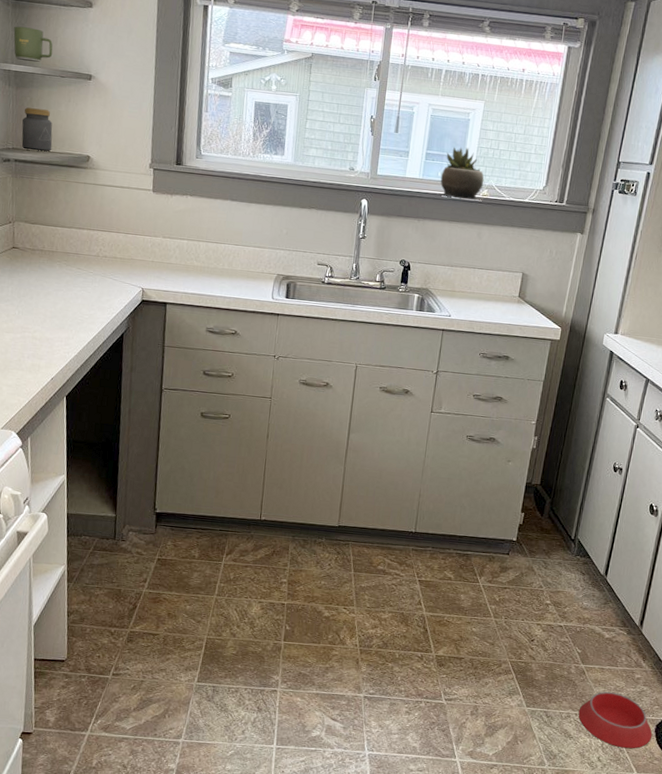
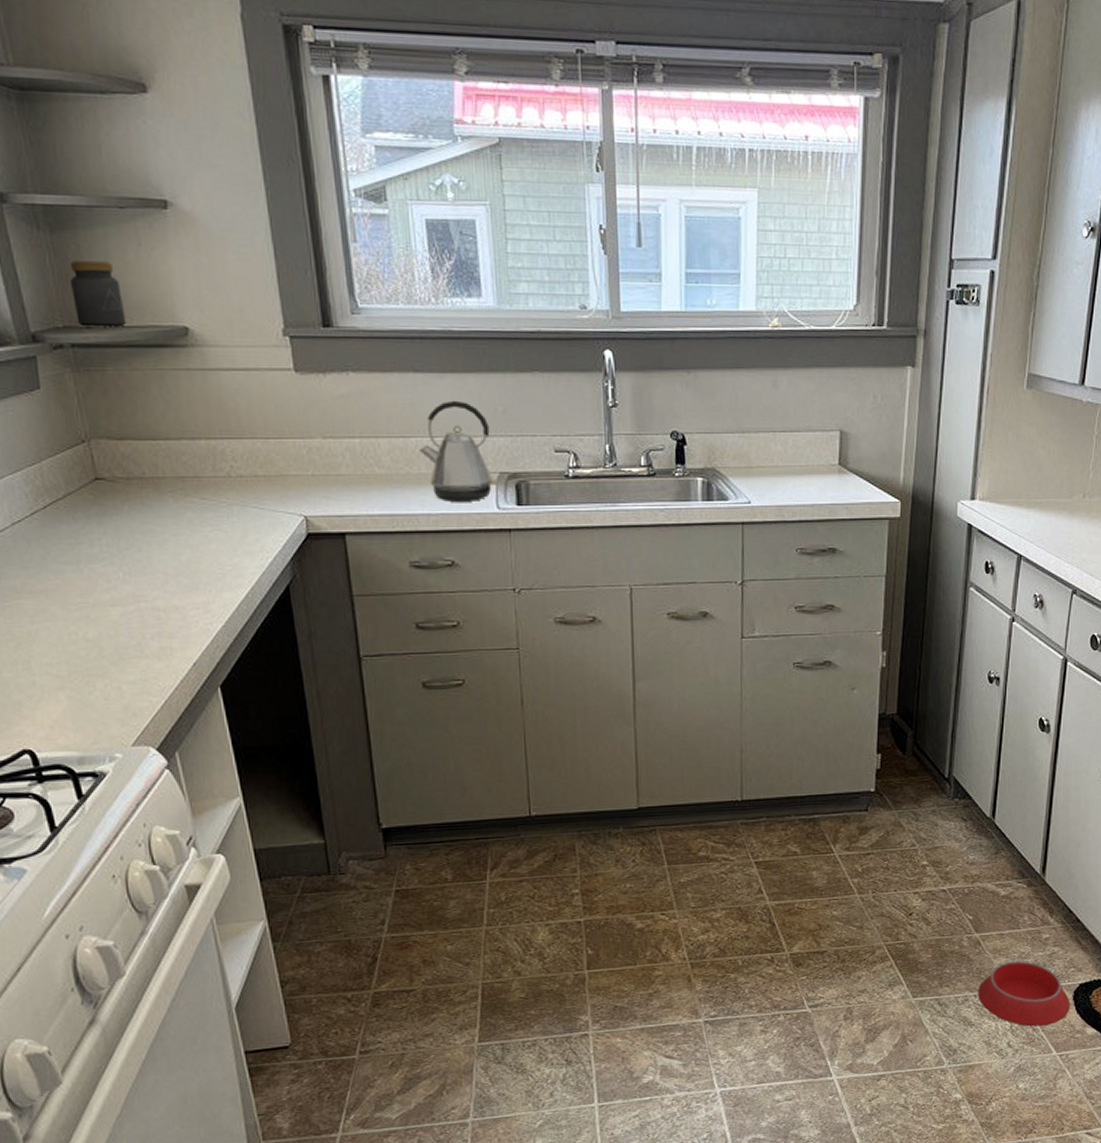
mug: present [13,26,53,62] -> none [26,132,98,187]
kettle: none [226,222,276,292] -> present [419,400,499,502]
succulent plant: present [438,146,485,201] -> none [710,259,774,335]

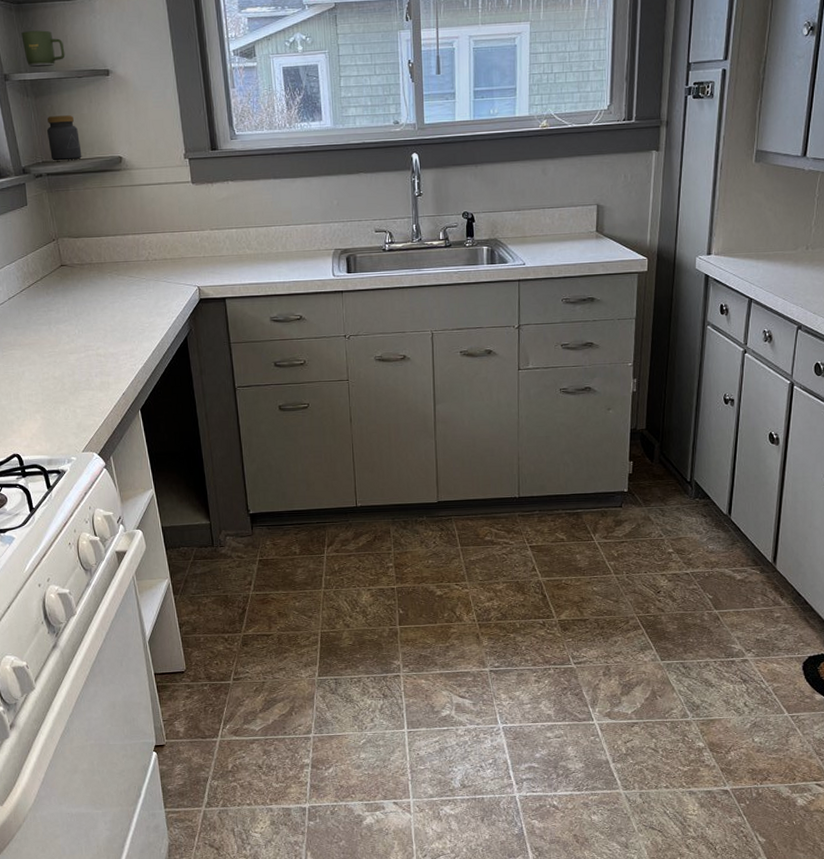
mug: none [26,132,98,187] -> present [21,30,65,67]
kettle: present [419,400,499,502] -> none [277,197,334,272]
pet bowl: present [978,960,1070,1026] -> none [717,634,800,690]

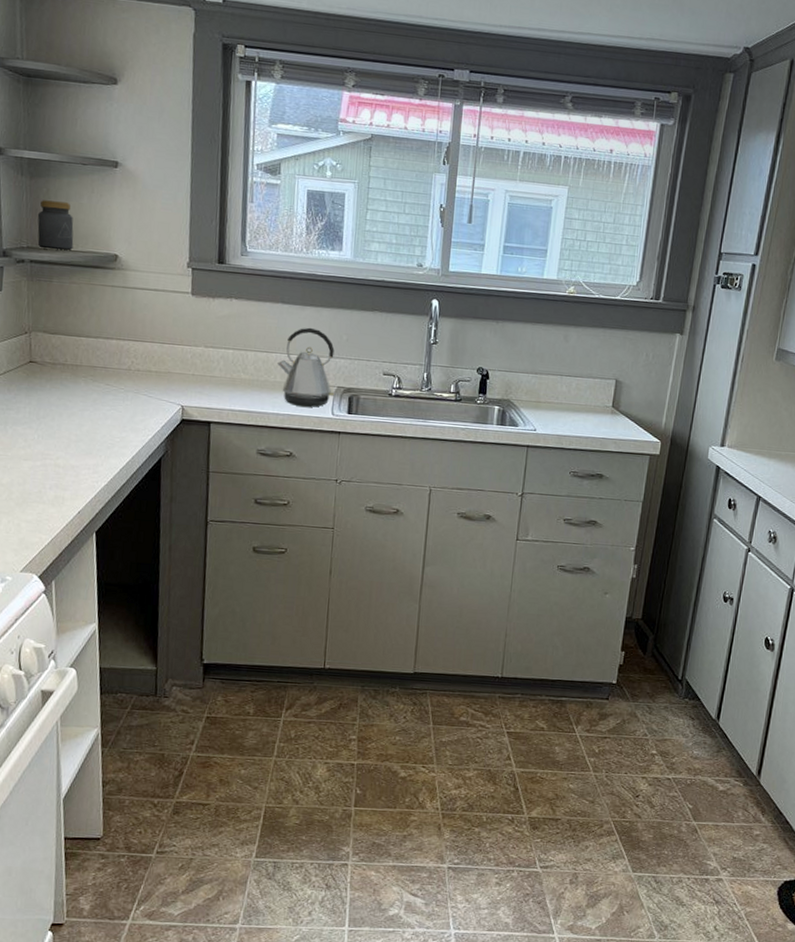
mug: present [21,30,65,67] -> none [25,106,73,148]
kettle: none [277,197,334,272] -> present [277,327,336,407]

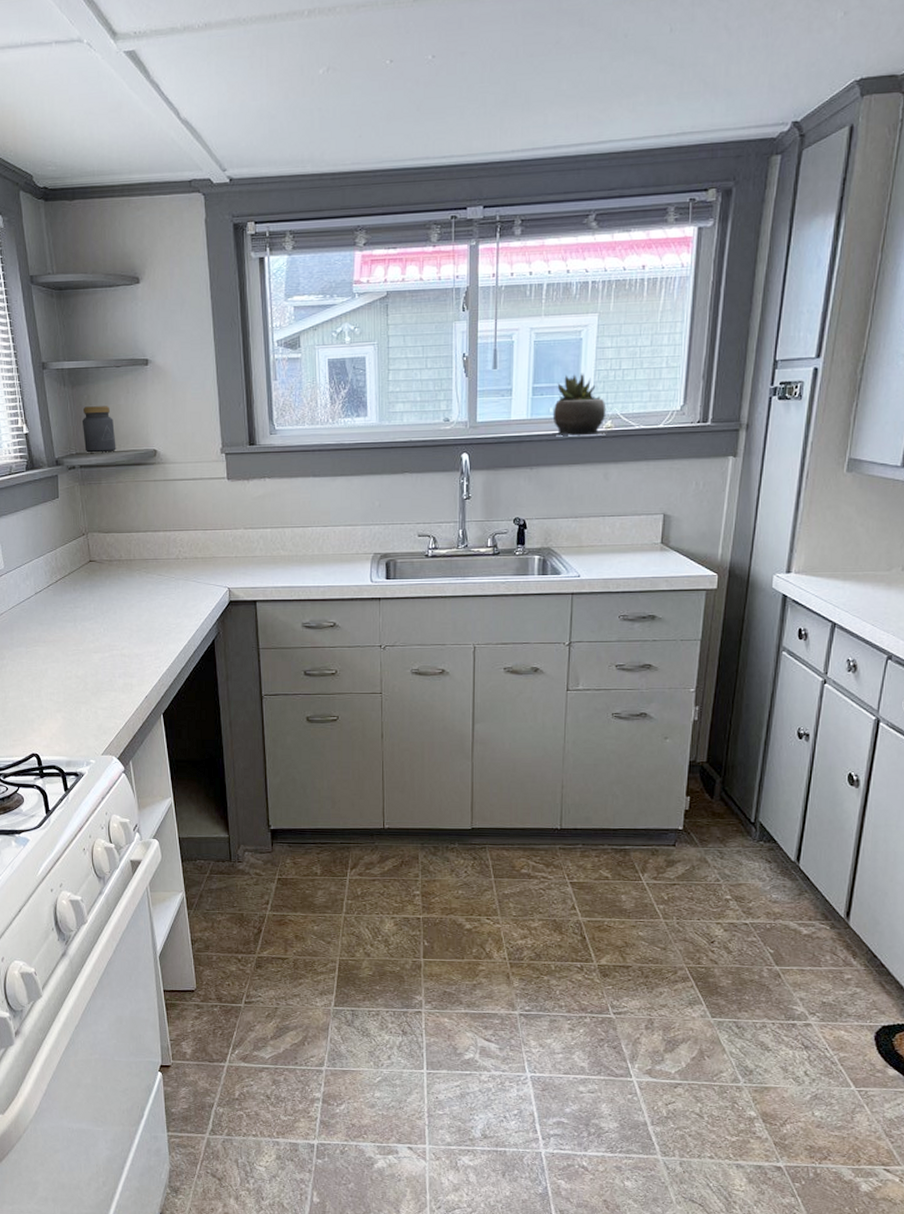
kettle: present [277,327,336,407] -> none [314,497,373,576]
succulent plant: none [519,238,571,299] -> present [552,373,607,436]

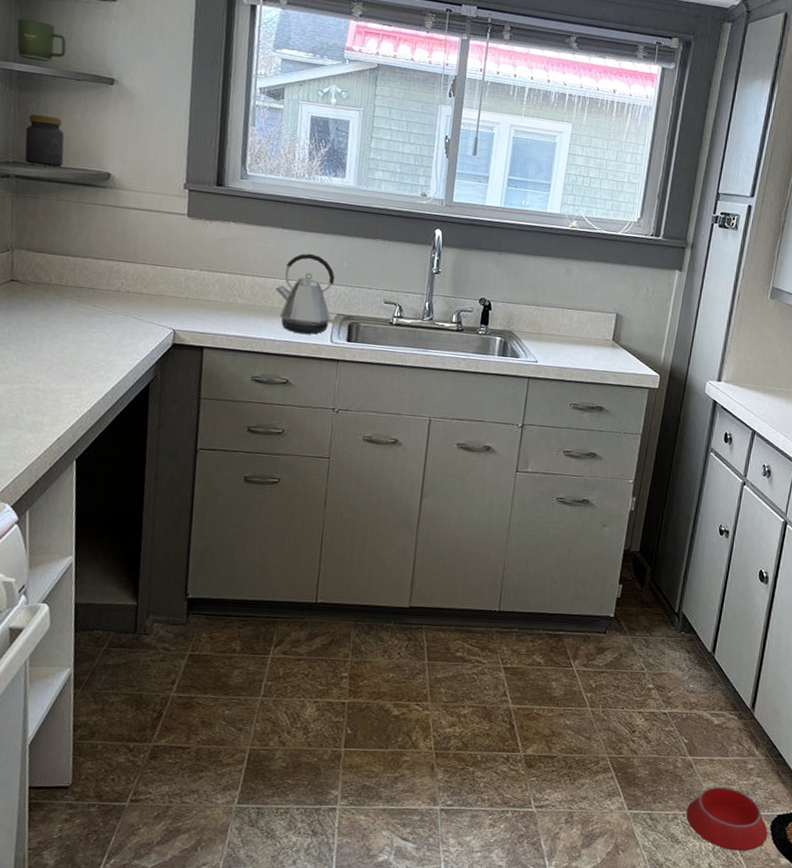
mug: none [61,317,105,355] -> present [17,18,67,62]
kettle: none [314,497,373,576] -> present [275,253,335,334]
succulent plant: present [552,373,607,436] -> none [522,172,573,233]
pet bowl: none [776,996,872,1061] -> present [686,786,768,851]

